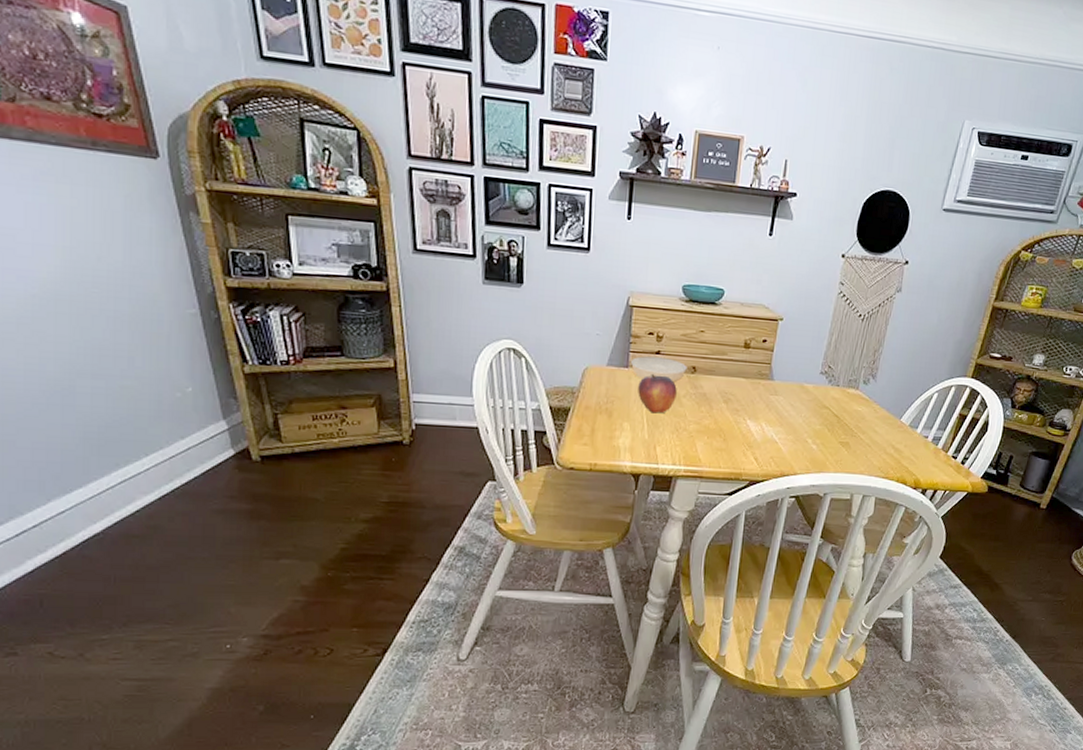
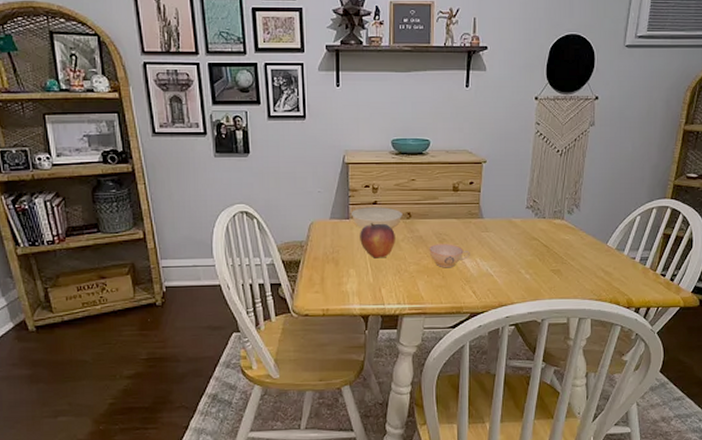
teacup: none [712,403,756,431] -> present [429,244,470,268]

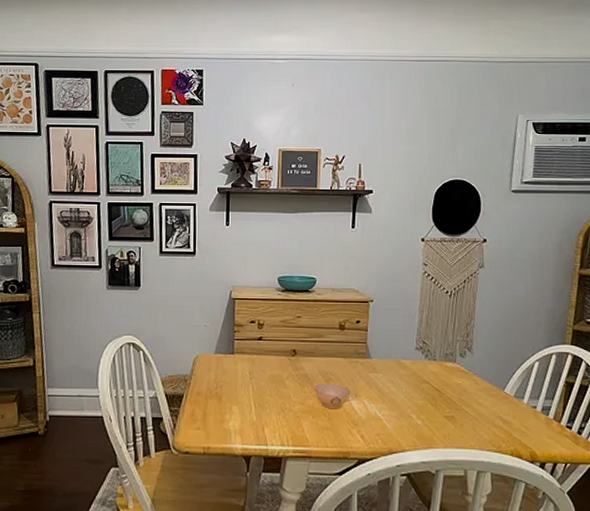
bowl: present [350,206,403,229] -> none [235,342,288,366]
fruit: present [360,222,395,258] -> none [244,358,280,396]

